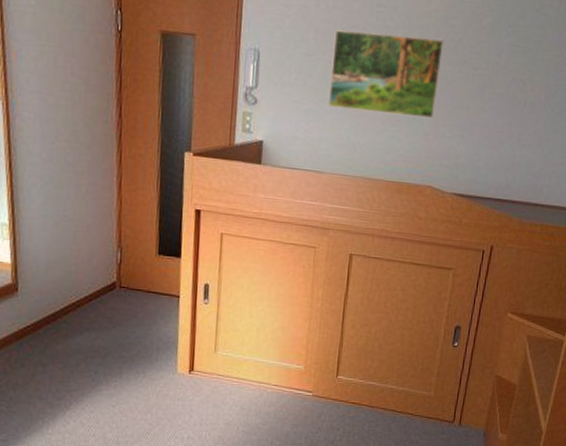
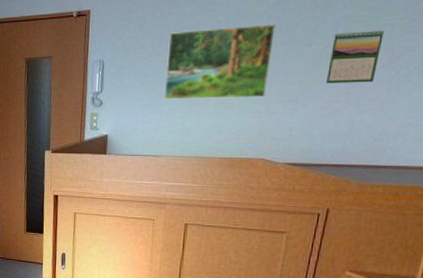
calendar: none [491,60,542,117] -> present [326,30,384,84]

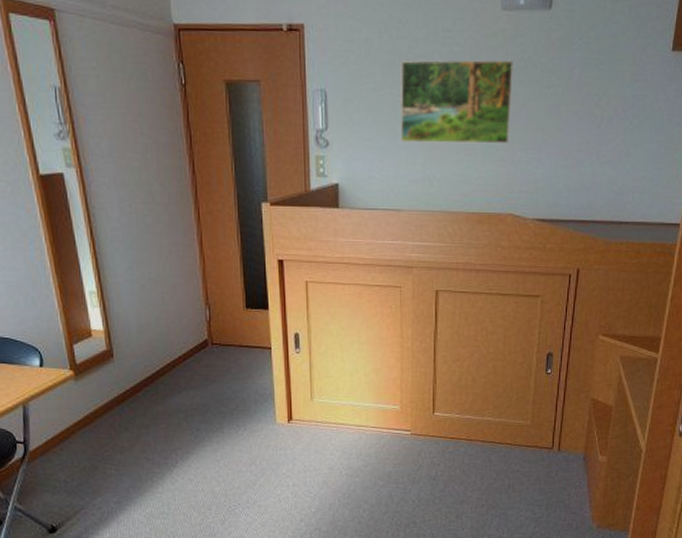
calendar: present [326,30,384,84] -> none [567,74,616,132]

